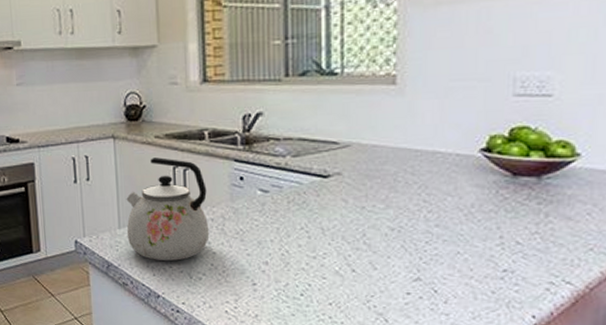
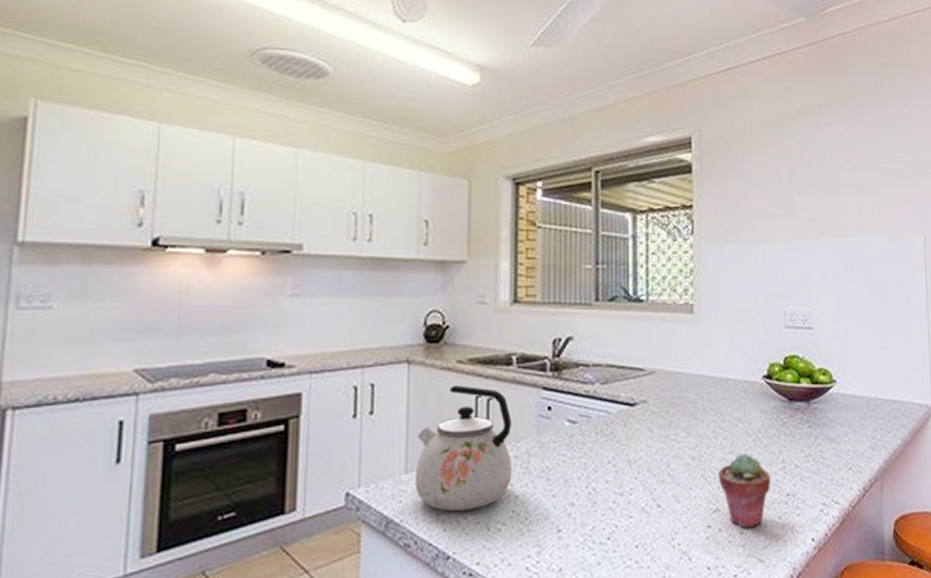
potted succulent: none [420,227,485,300] -> present [718,453,771,529]

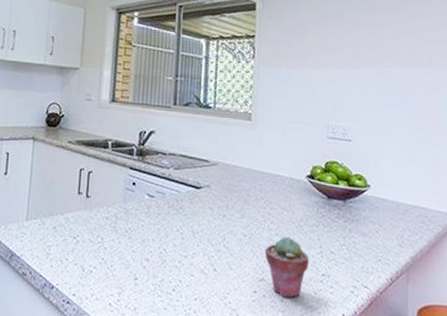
kettle: present [414,385,513,511] -> none [32,159,105,254]

